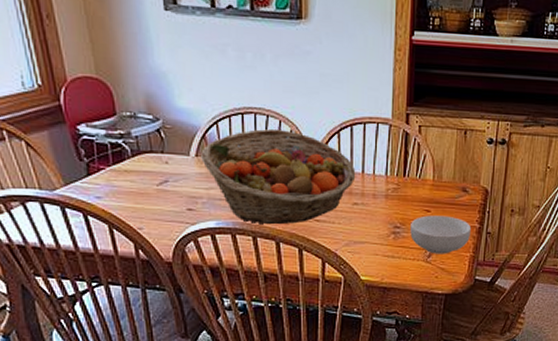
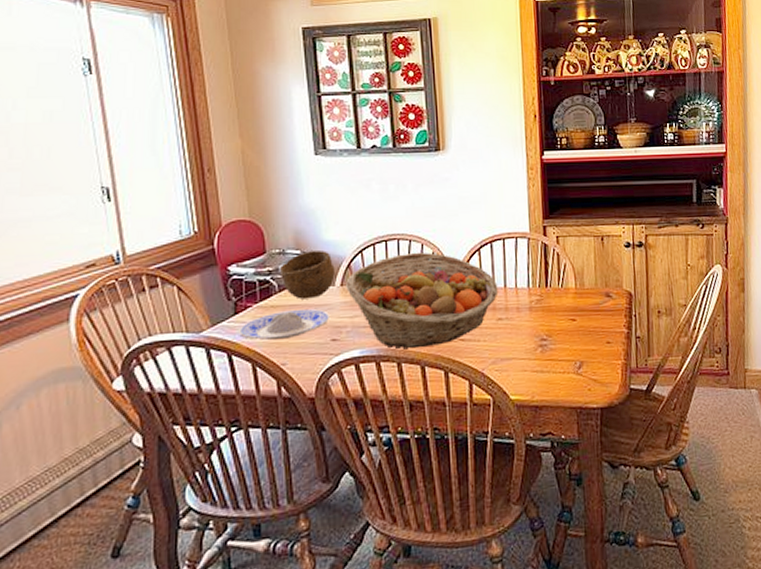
plate: none [93,176,186,205] -> present [239,308,331,341]
bowl: none [131,117,190,167] -> present [279,251,335,299]
cereal bowl: present [410,215,472,254] -> none [557,323,620,365]

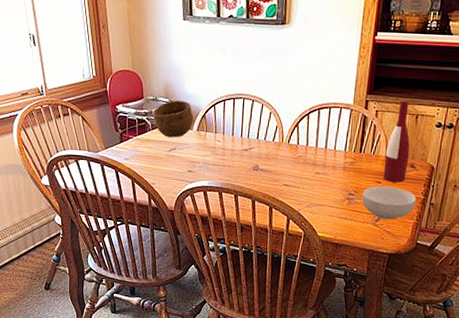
plate: present [239,308,331,341] -> none [123,144,188,166]
fruit basket: present [346,252,499,349] -> none [201,110,320,187]
cereal bowl: none [557,323,620,365] -> present [362,186,417,220]
wine bottle: none [575,222,603,318] -> present [383,101,410,183]

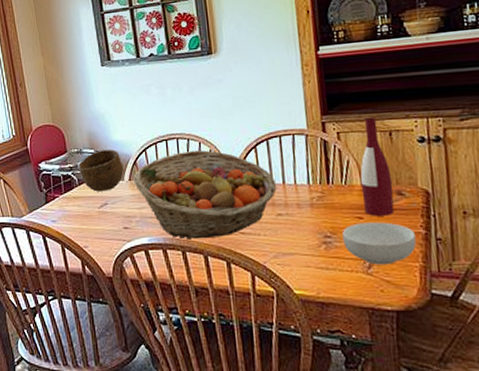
fruit basket: none [201,110,320,187] -> present [133,150,277,239]

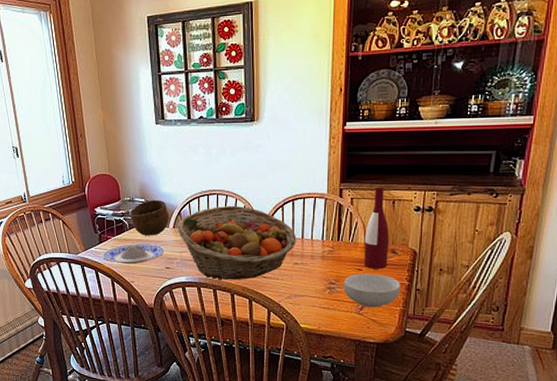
plate: none [50,200,122,226] -> present [103,243,165,264]

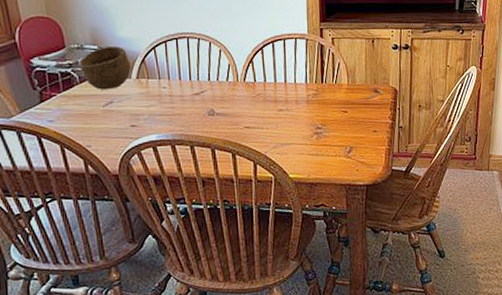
plate: present [103,243,165,264] -> none [46,98,129,126]
fruit basket: present [177,205,297,280] -> none [141,49,279,135]
cereal bowl: present [344,273,401,308] -> none [331,114,385,150]
wine bottle: present [363,187,390,269] -> none [347,26,372,110]

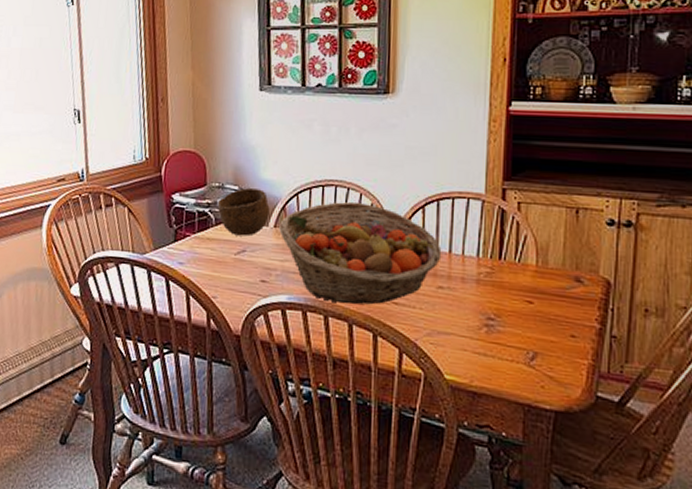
fruit basket: none [141,49,279,135] -> present [279,201,442,305]

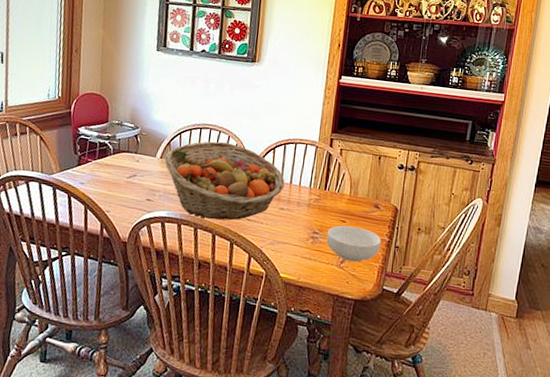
bowl: present [217,188,270,237] -> none [116,126,158,165]
cereal bowl: none [507,307,589,359] -> present [326,225,382,262]

